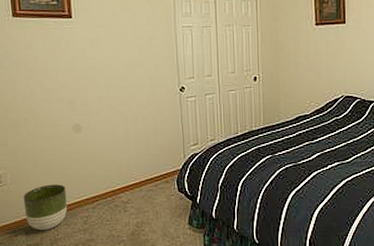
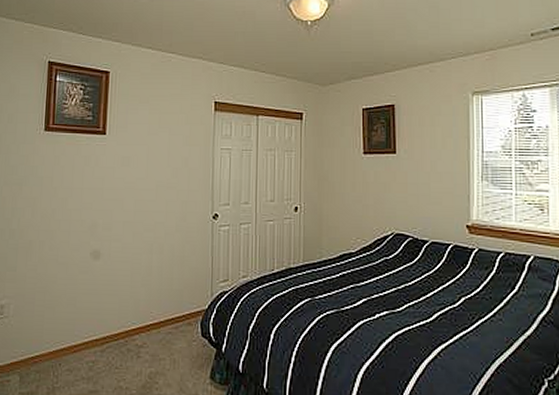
planter: present [23,184,68,230] -> none [23,319,74,376]

